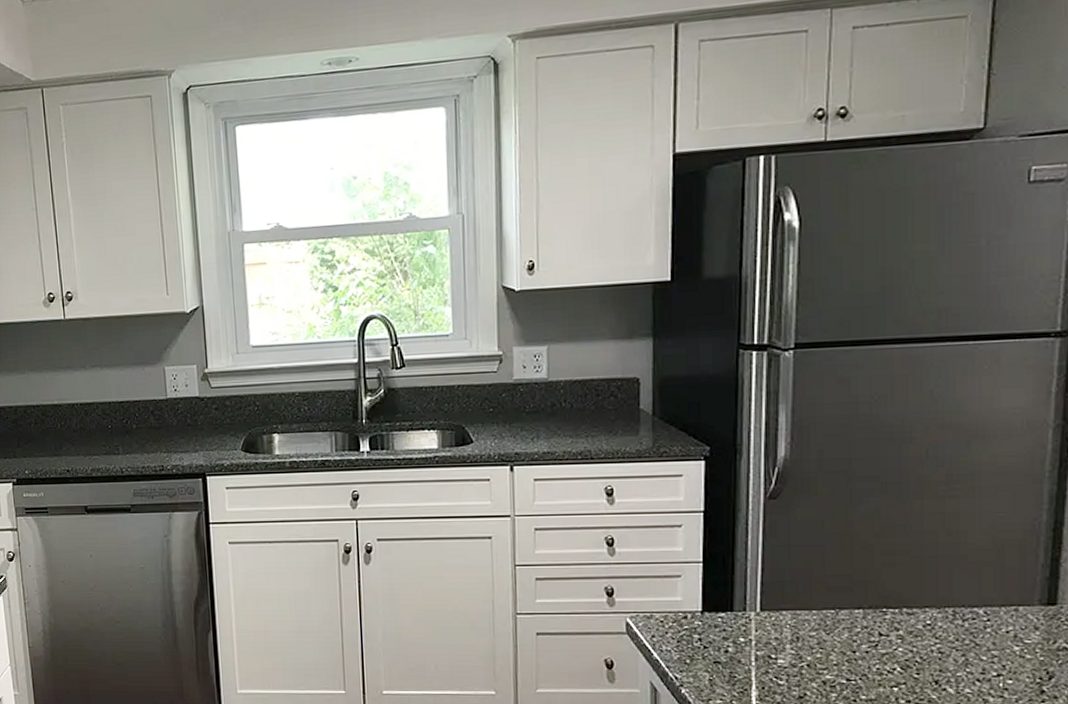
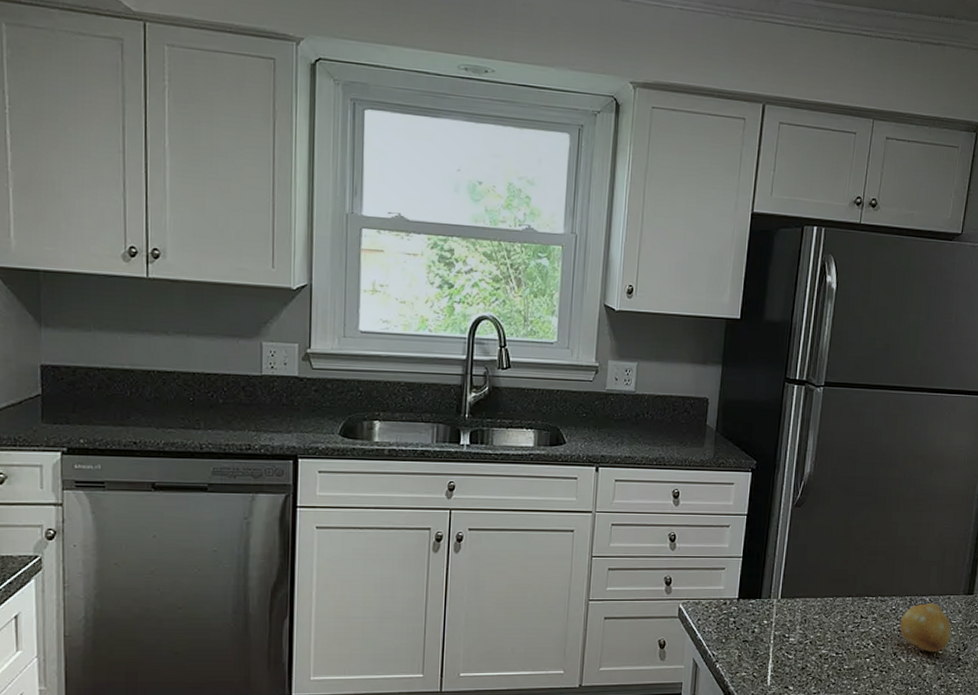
fruit: none [941,616,1025,681] -> present [900,602,951,652]

